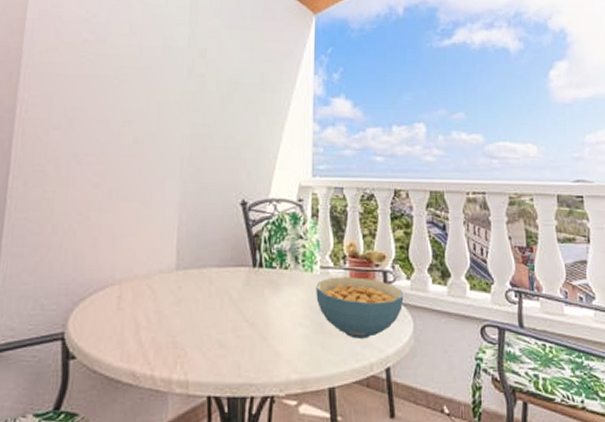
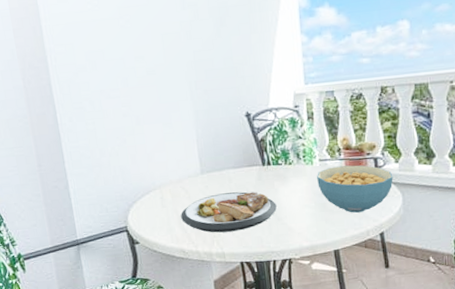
plate: none [139,298,264,352] -> present [181,191,277,233]

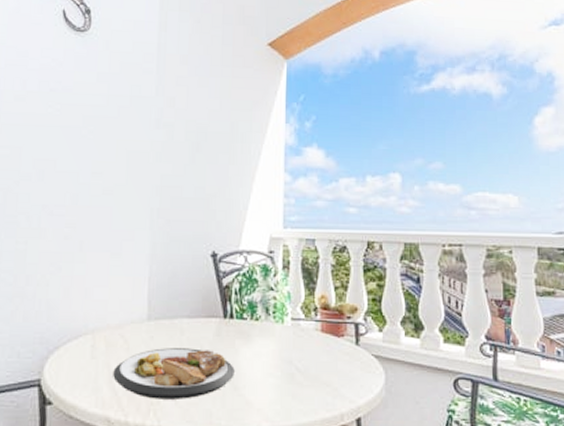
cereal bowl: present [317,165,393,213] -> none [287,329,376,389]

